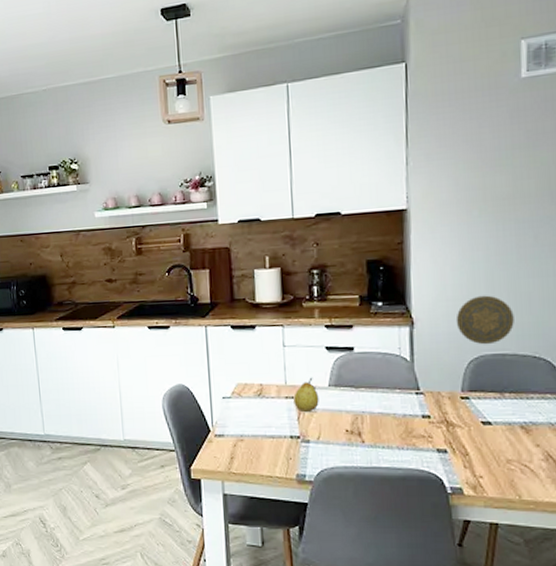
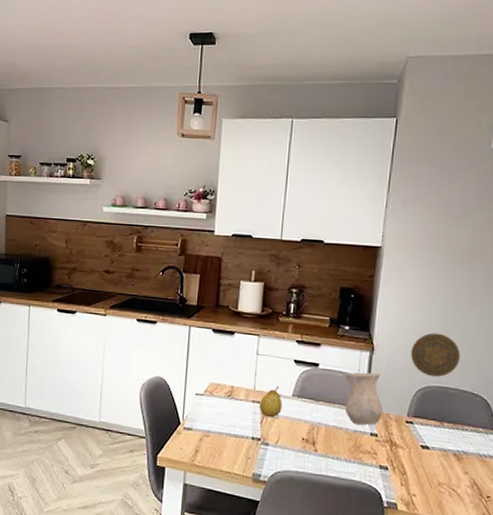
vase: none [384,349,434,407] -> present [344,372,384,425]

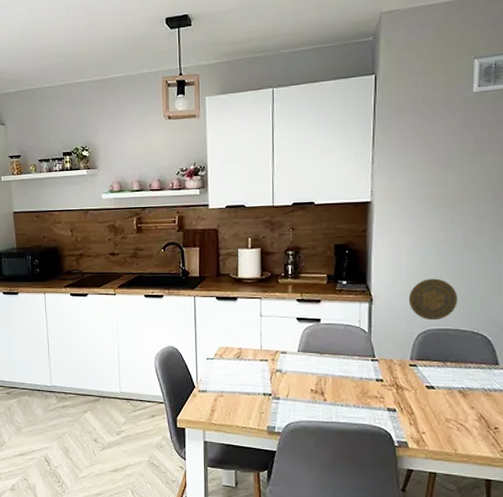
fruit: present [259,386,282,417] -> none [267,343,289,373]
vase: present [344,372,384,425] -> none [346,323,387,372]

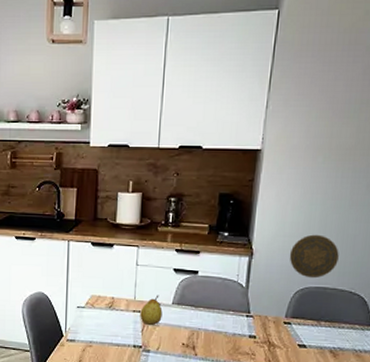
fruit: none [267,343,289,373] -> present [140,295,163,325]

